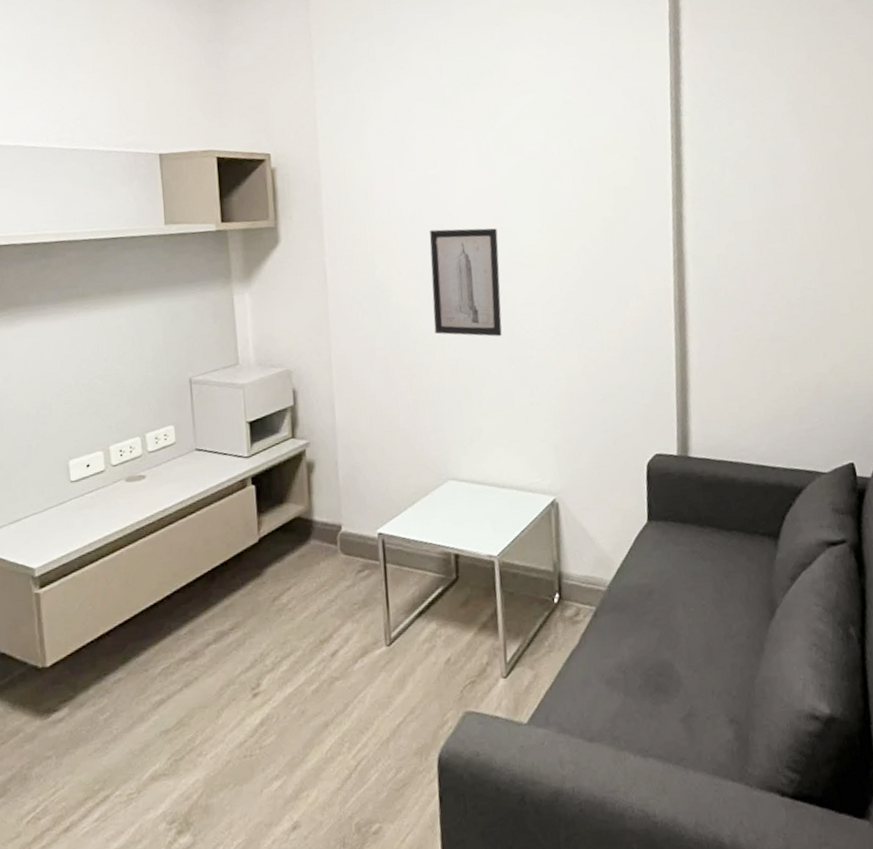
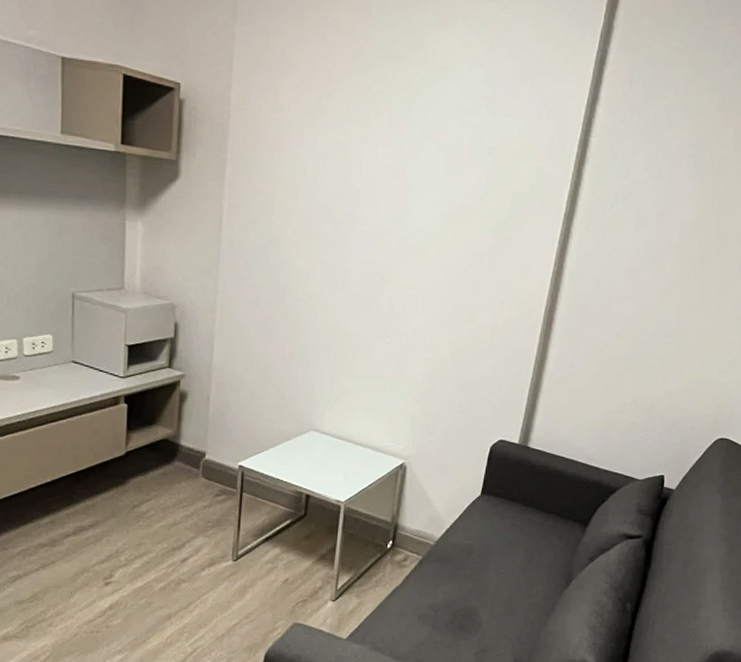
wall art: present [429,228,502,337] -> none [320,196,396,311]

